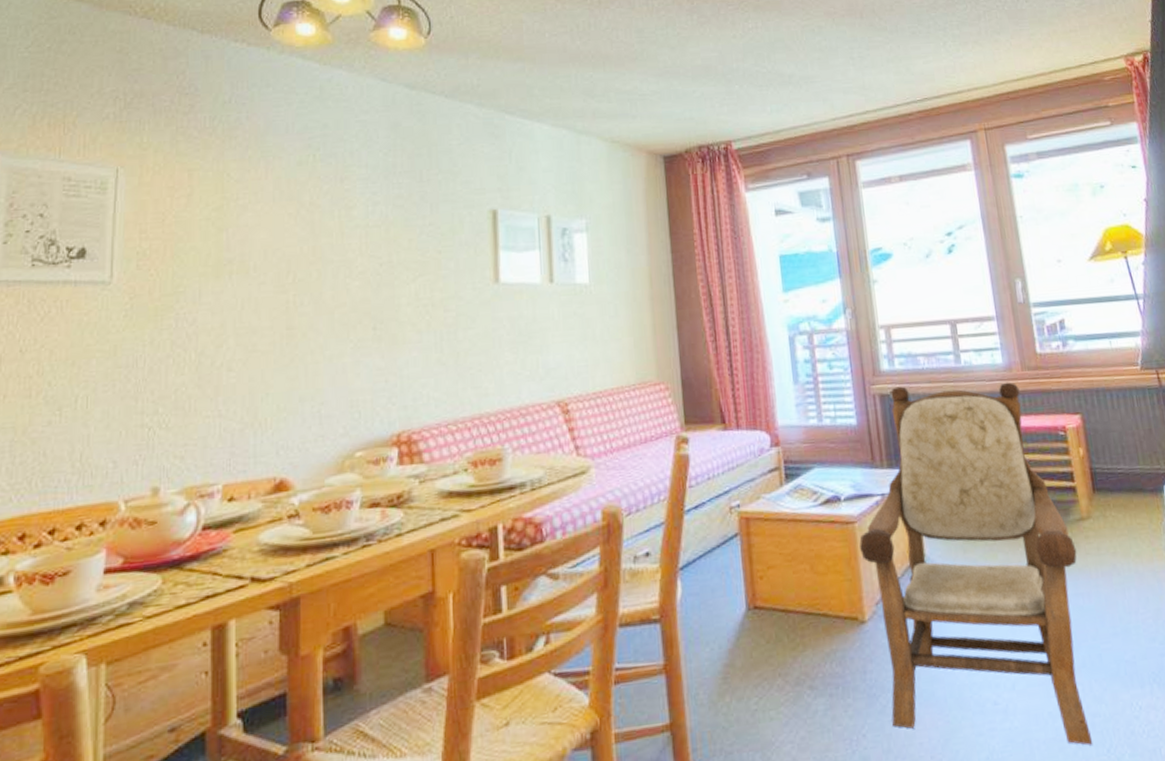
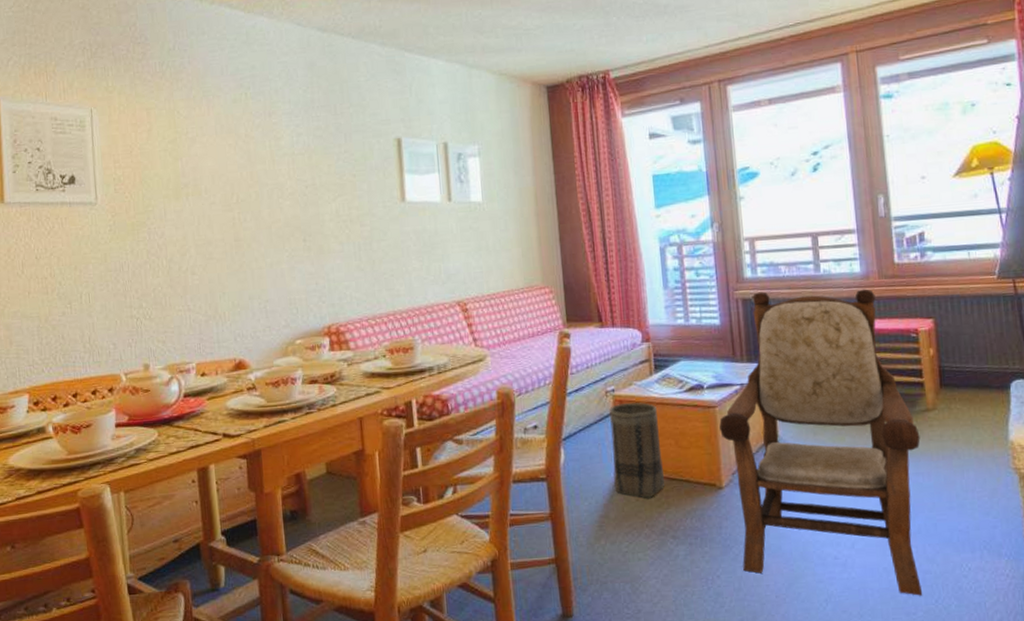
basket: none [734,519,800,639] -> present [609,402,665,498]

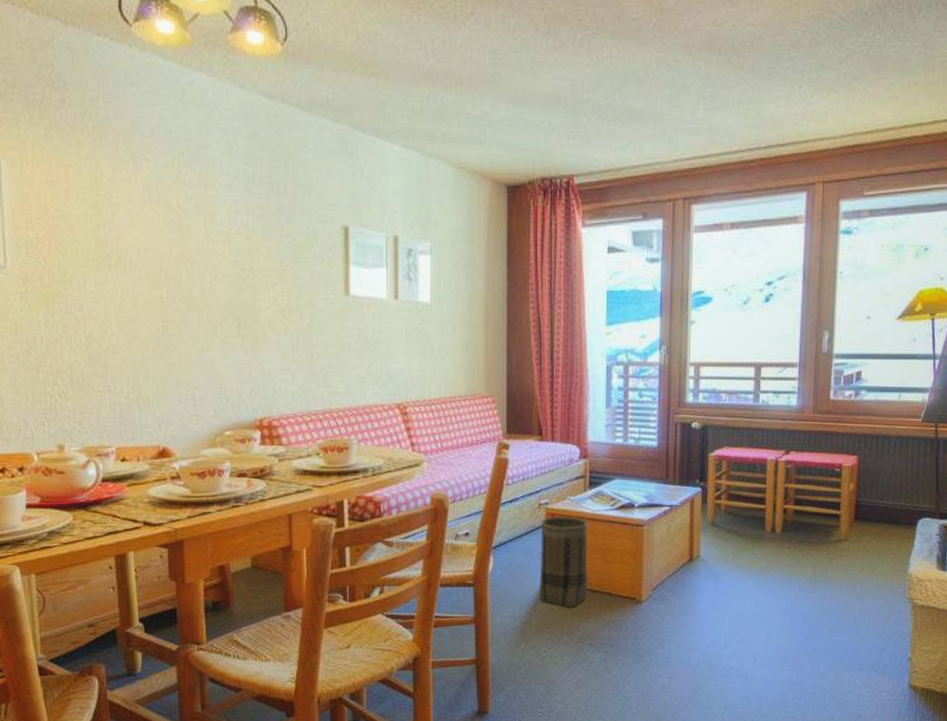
armchair: present [719,289,923,596] -> none [645,417,830,707]

